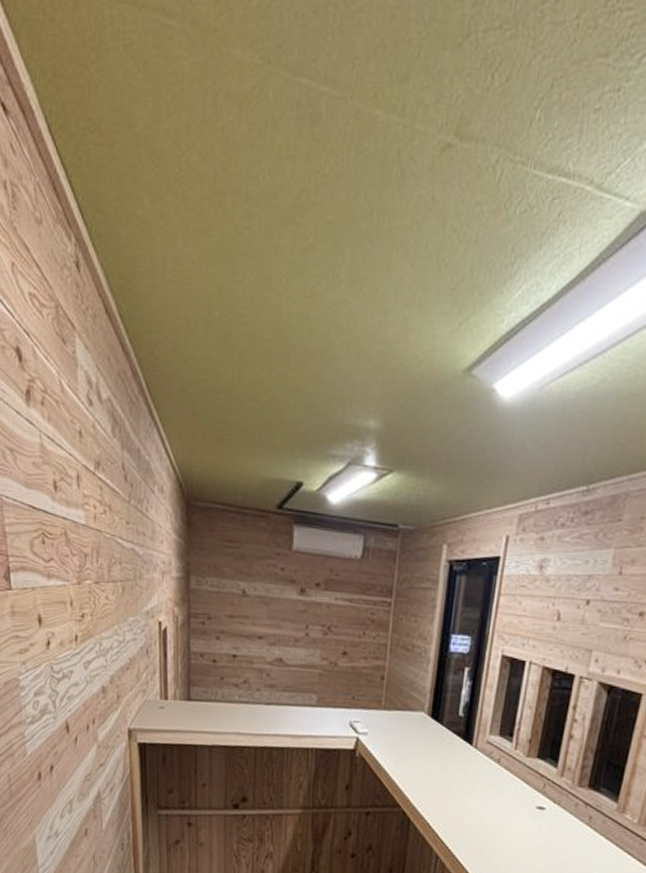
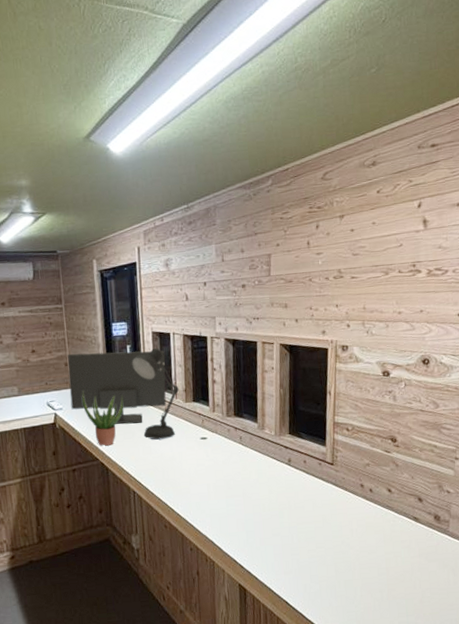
monitor: none [378,664,514,772] -> present [67,350,167,424]
potted plant: none [394,716,447,792] -> present [82,391,124,446]
desk lamp: none [464,677,523,799] -> present [131,348,180,440]

